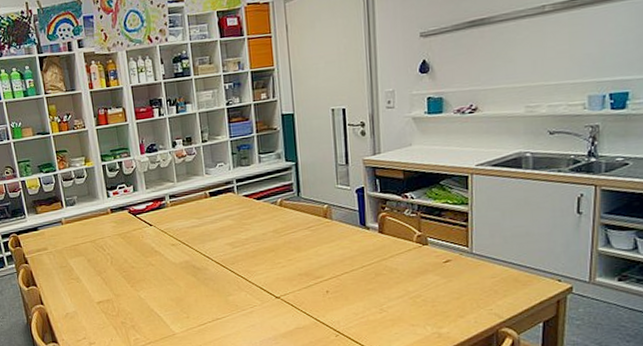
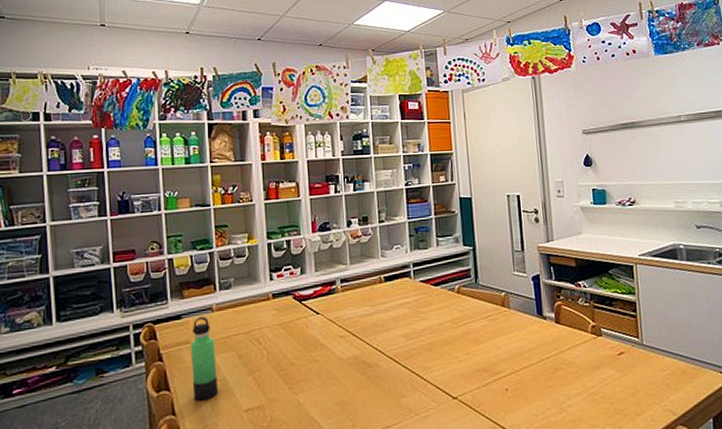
thermos bottle: none [48,228,75,295] -> present [190,316,219,401]

